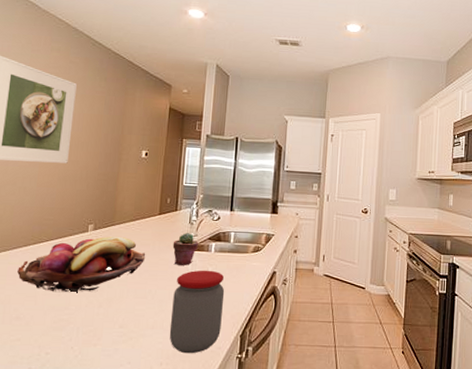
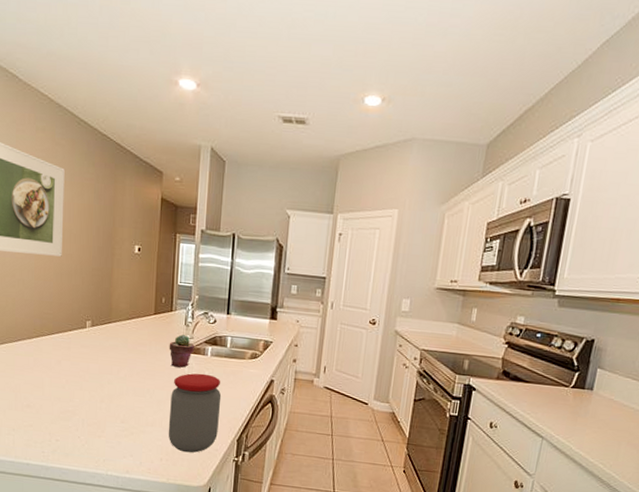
fruit basket: present [17,236,146,293] -> none [24,334,143,387]

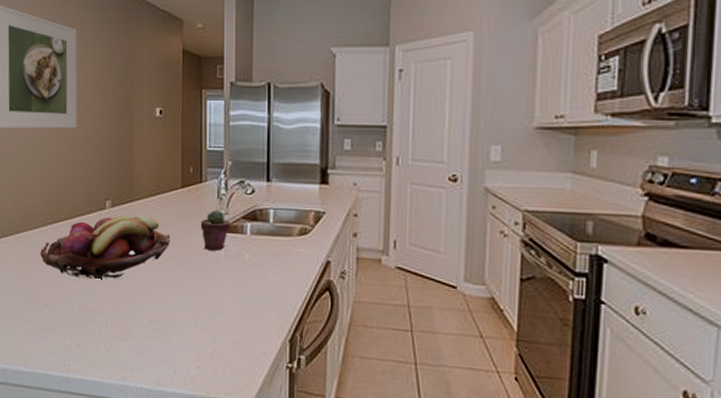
fruit basket: none [24,334,143,387] -> present [40,215,171,279]
jar: present [168,373,222,453] -> none [205,256,267,359]

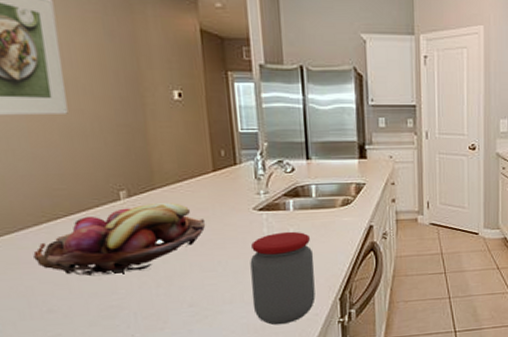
potted succulent: present [200,210,230,251] -> none [238,190,272,230]
jar: none [205,256,267,359] -> present [250,231,316,325]

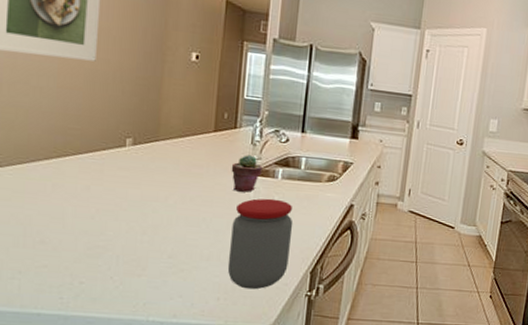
fruit basket: present [33,203,206,277] -> none [38,154,199,216]
potted succulent: none [238,190,272,230] -> present [231,155,262,192]

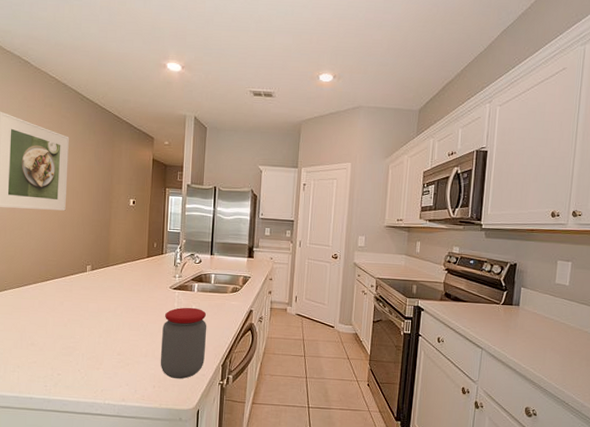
potted succulent: present [231,155,262,192] -> none [160,274,183,303]

